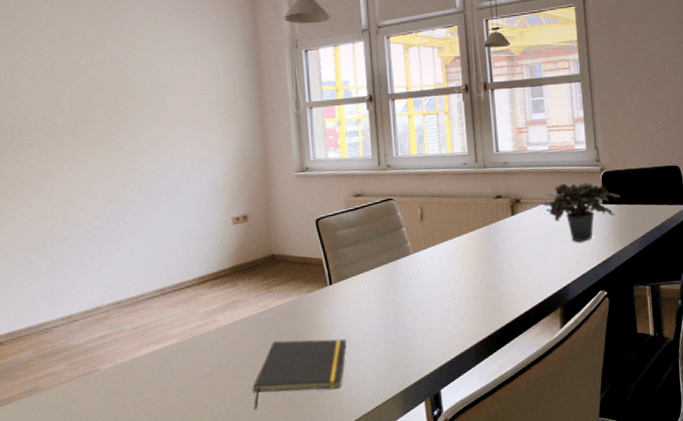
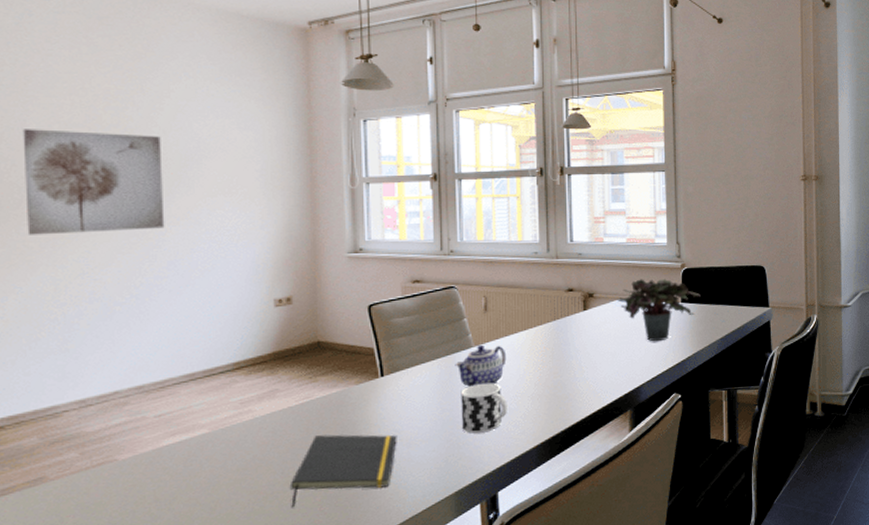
wall art: none [13,75,135,170] -> present [23,129,165,235]
teapot: none [396,251,443,293] -> present [455,344,507,388]
cup: none [402,287,446,335] -> present [461,383,507,434]

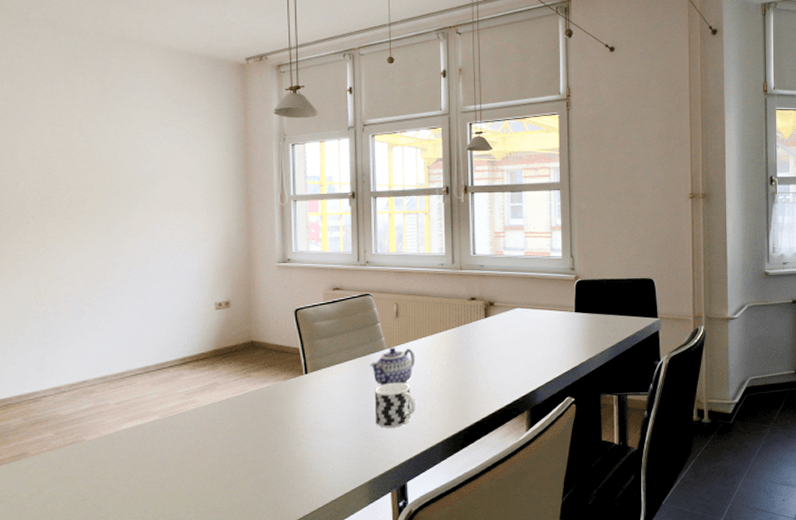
wall art: present [23,129,165,235] -> none [13,154,126,245]
notepad: present [289,434,397,508] -> none [226,424,319,489]
potted plant: present [617,278,701,342] -> none [516,289,593,348]

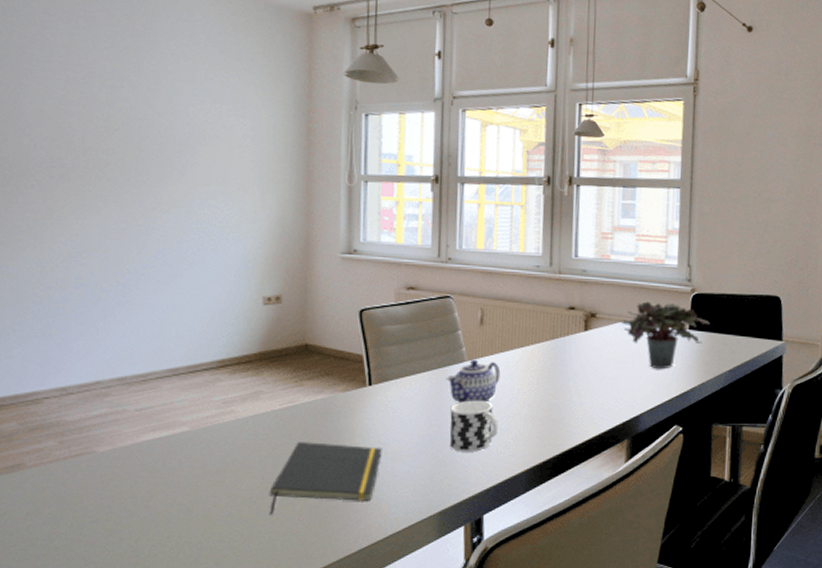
notepad: none [226,424,319,489] -> present [269,442,382,515]
potted plant: none [516,289,593,348] -> present [621,301,710,370]

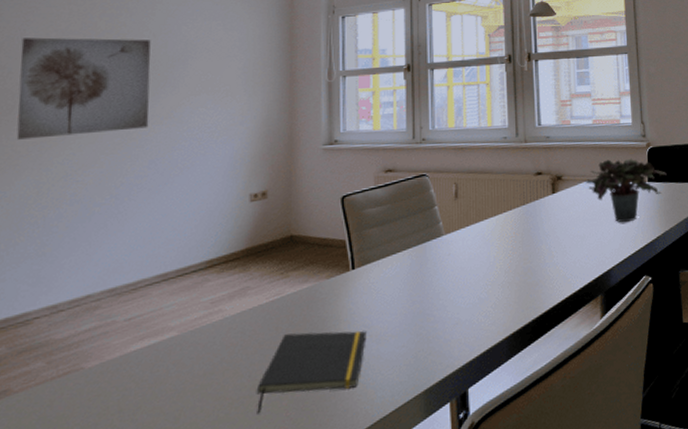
wall art: none [15,103,156,216] -> present [16,37,151,140]
teapot: present [446,359,501,404] -> none [425,232,477,278]
cup: present [449,400,498,452] -> none [431,272,477,327]

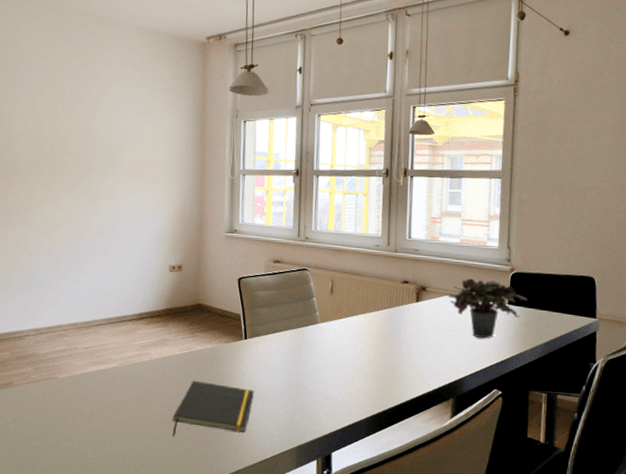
wall art: present [16,37,151,140] -> none [10,120,98,202]

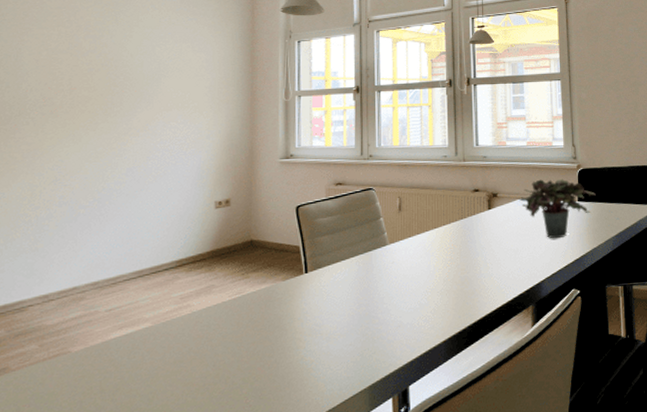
notepad: present [172,381,254,437] -> none [219,328,318,400]

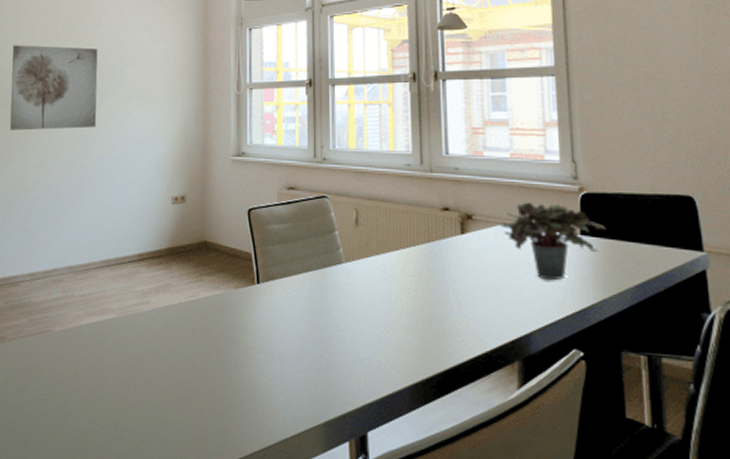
wall art: none [13,56,129,147] -> present [9,45,98,131]

